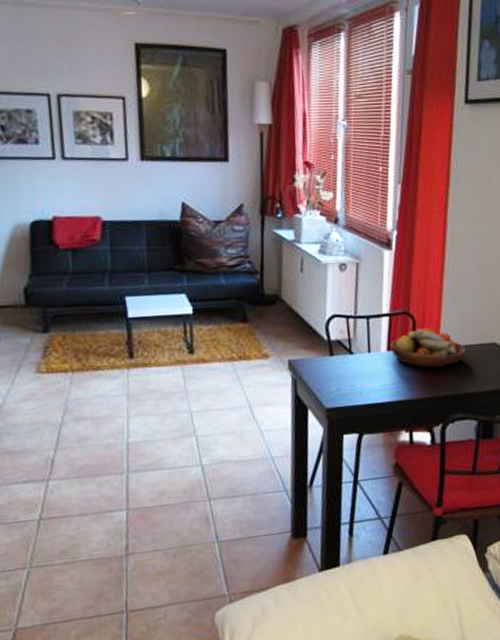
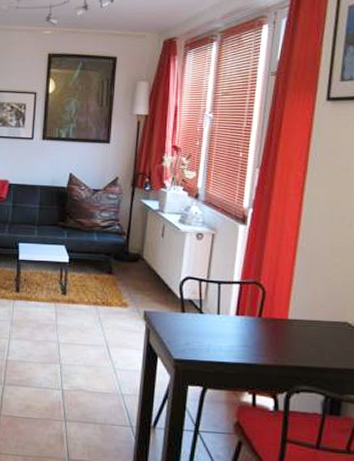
fruit bowl: present [390,327,466,368] -> none [239,298,316,339]

